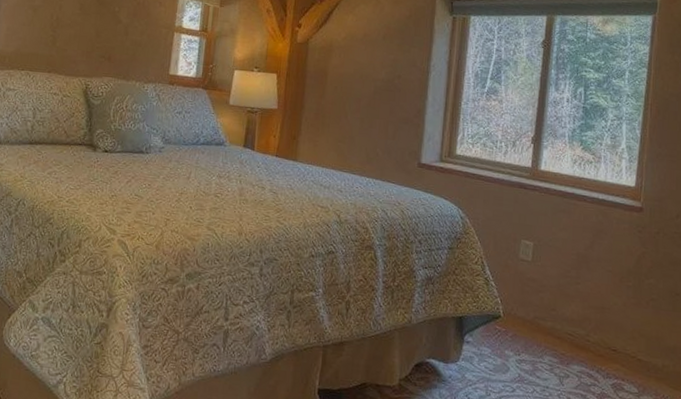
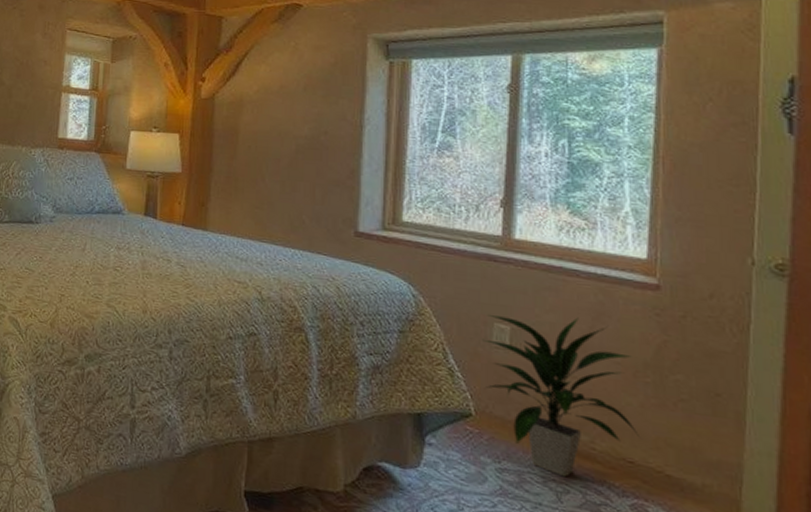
indoor plant: none [512,233,621,365] -> present [482,315,639,478]

